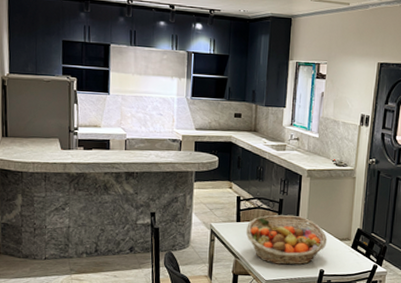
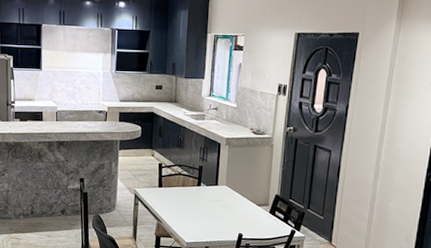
fruit basket: present [245,214,328,265] -> none [167,180,246,229]

